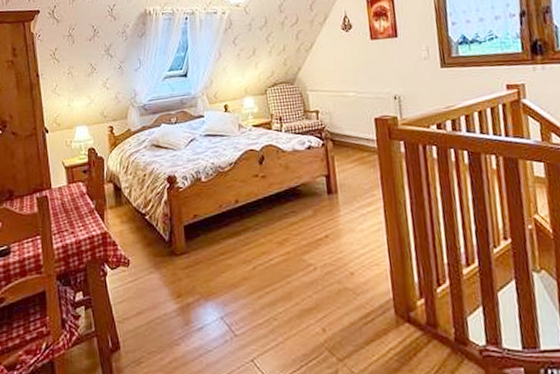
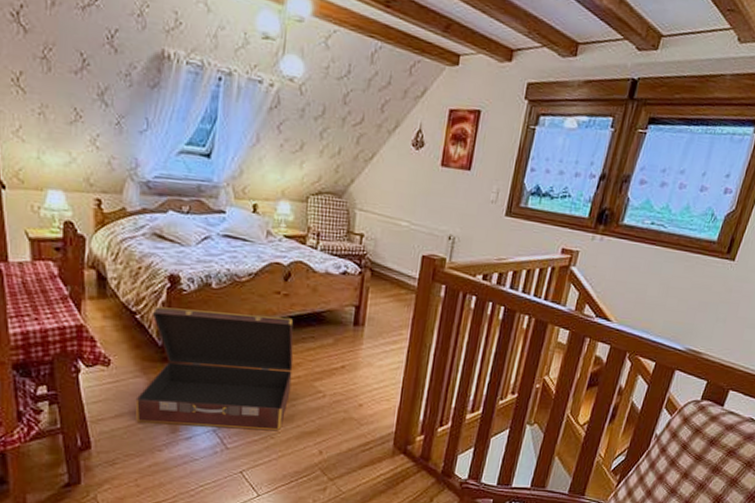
briefcase: none [152,196,284,318] -> present [135,306,294,430]

